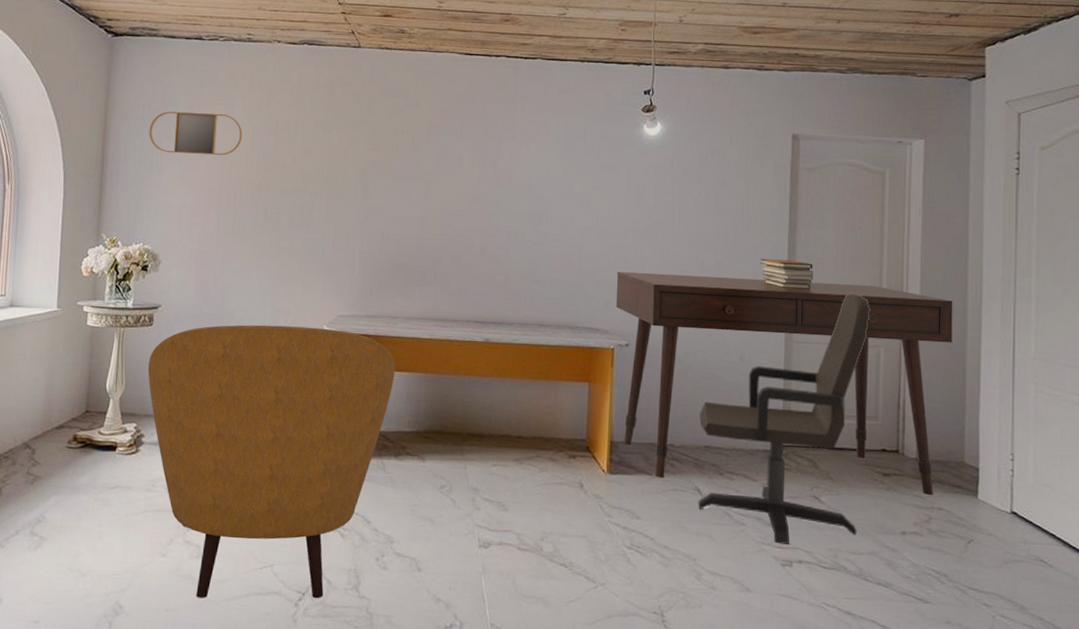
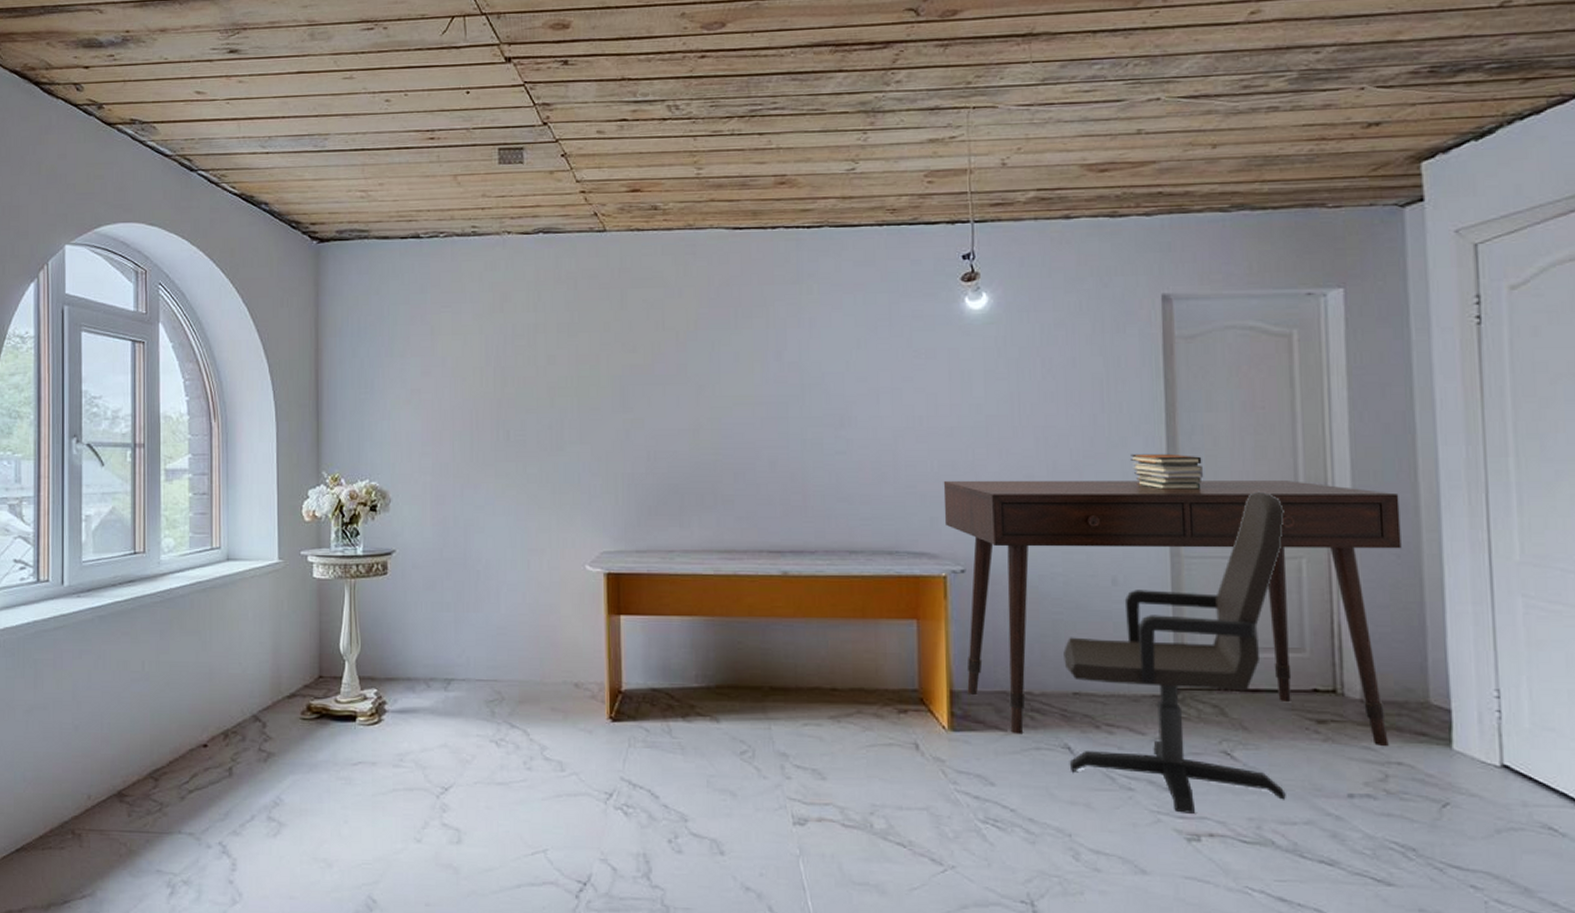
armchair: present [147,325,396,599] -> none [385,567,676,890]
home mirror: present [149,111,242,155] -> none [367,323,474,373]

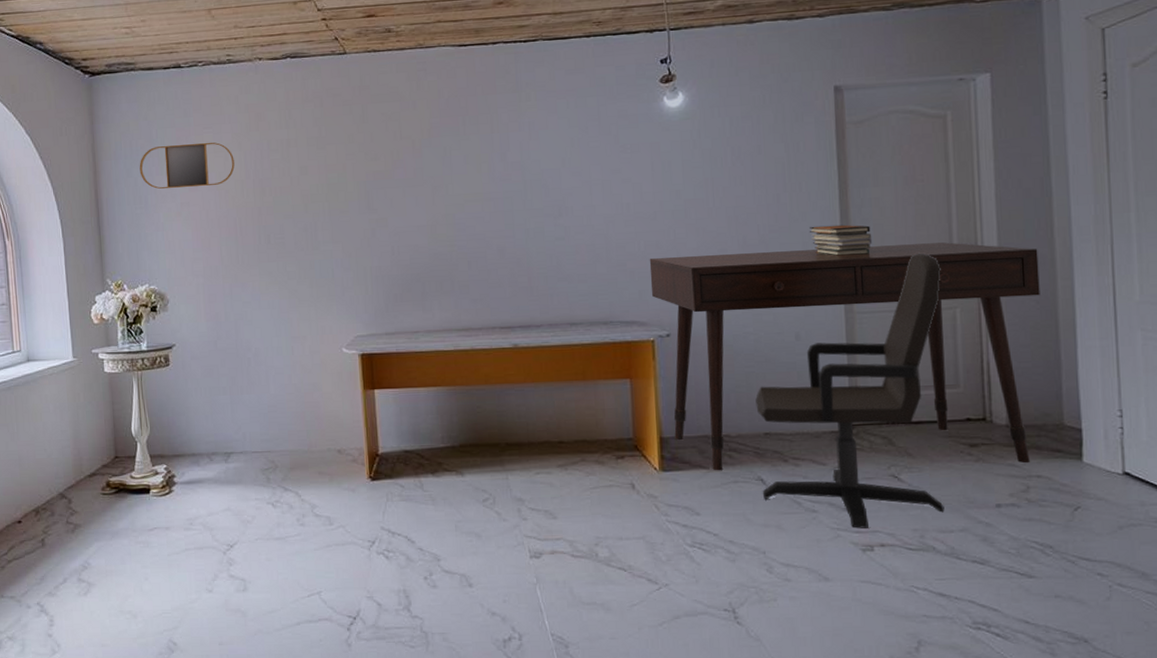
home mirror: none [367,323,474,373] -> present [139,142,235,189]

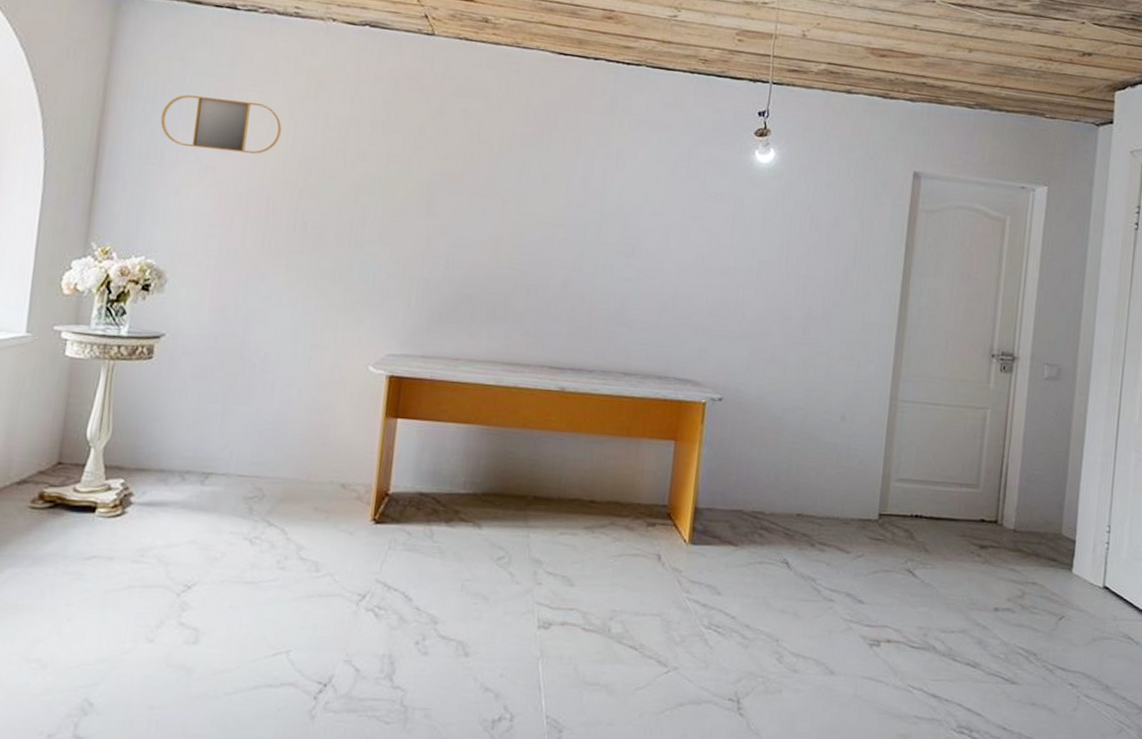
desk: present [649,242,1040,471] -> none [709,316,1064,569]
office chair: present [755,252,945,529] -> none [785,349,980,622]
book stack: present [810,224,873,256] -> none [870,307,925,344]

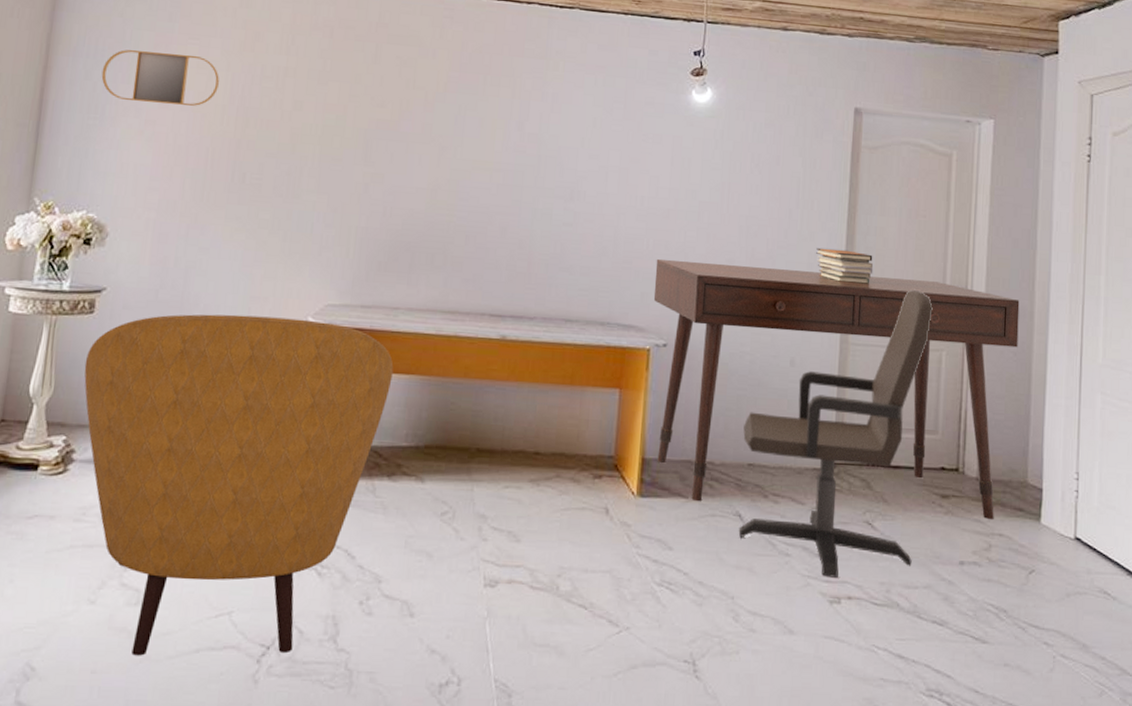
armchair: none [142,361,453,692] -> present [84,314,394,656]
desk: none [709,316,1064,569] -> present [653,259,1020,519]
office chair: none [785,349,980,622] -> present [738,289,933,578]
book stack: none [870,307,925,344] -> present [816,247,874,284]

